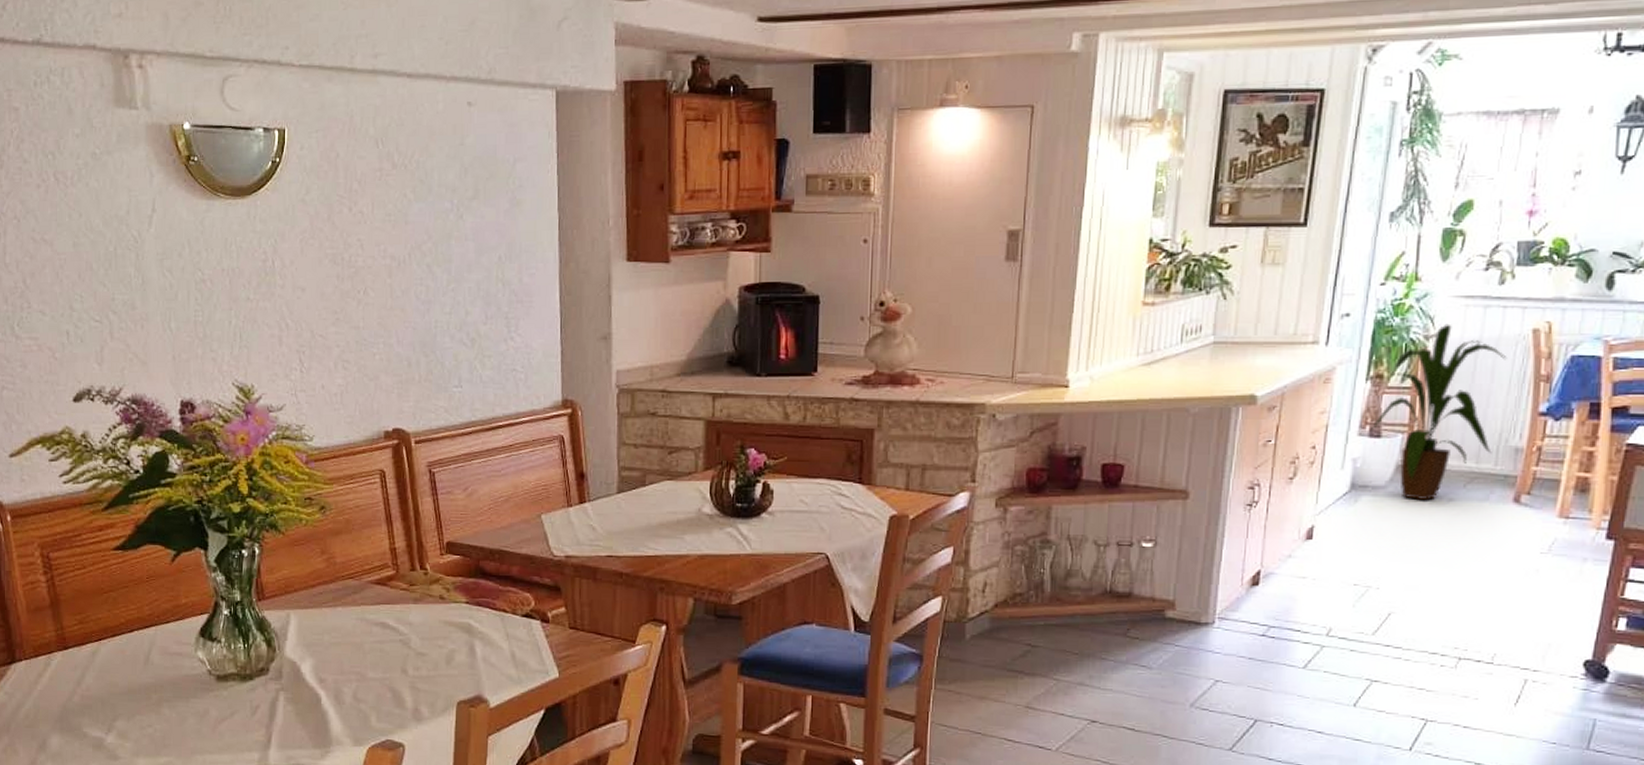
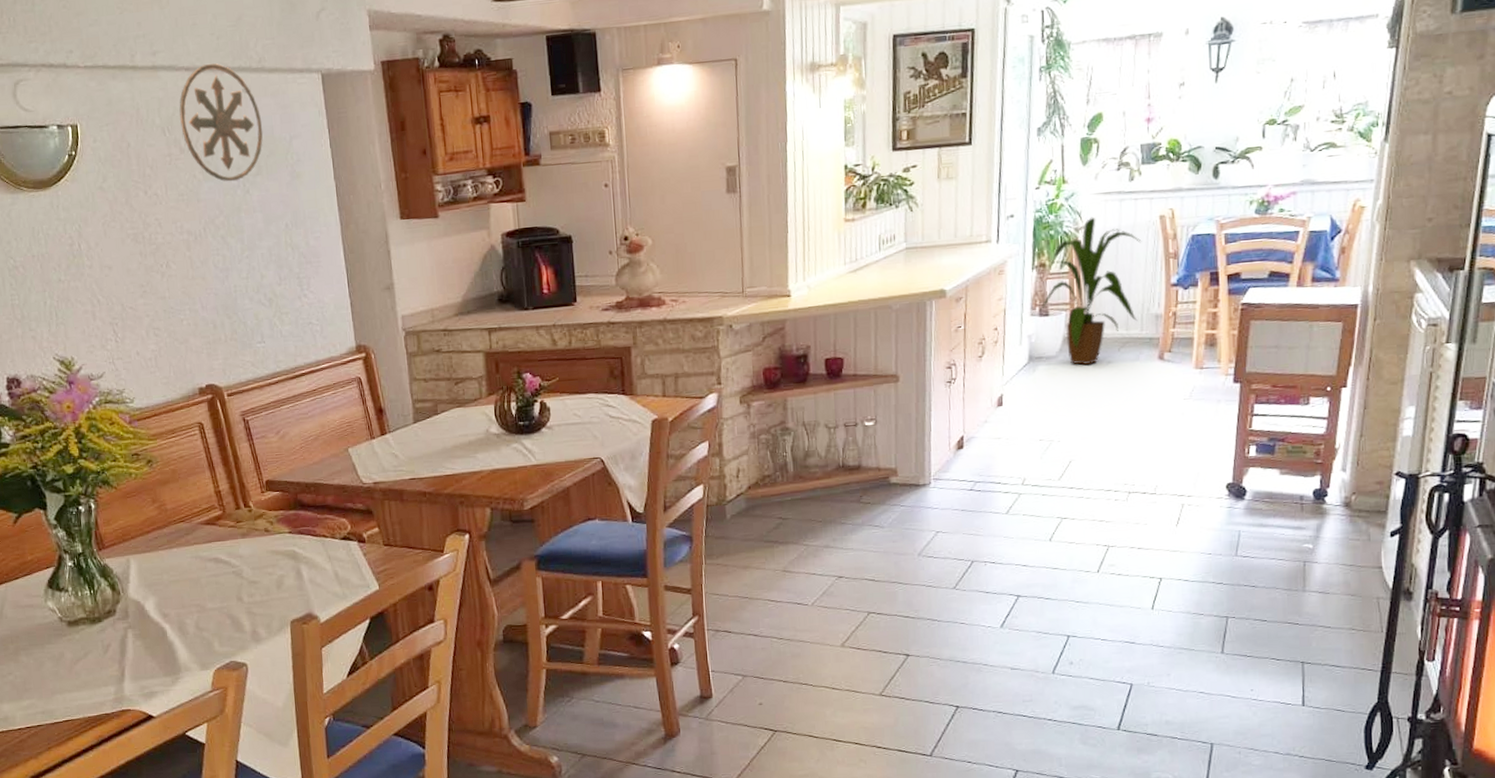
medallion: none [396,71,485,205] -> present [179,63,263,182]

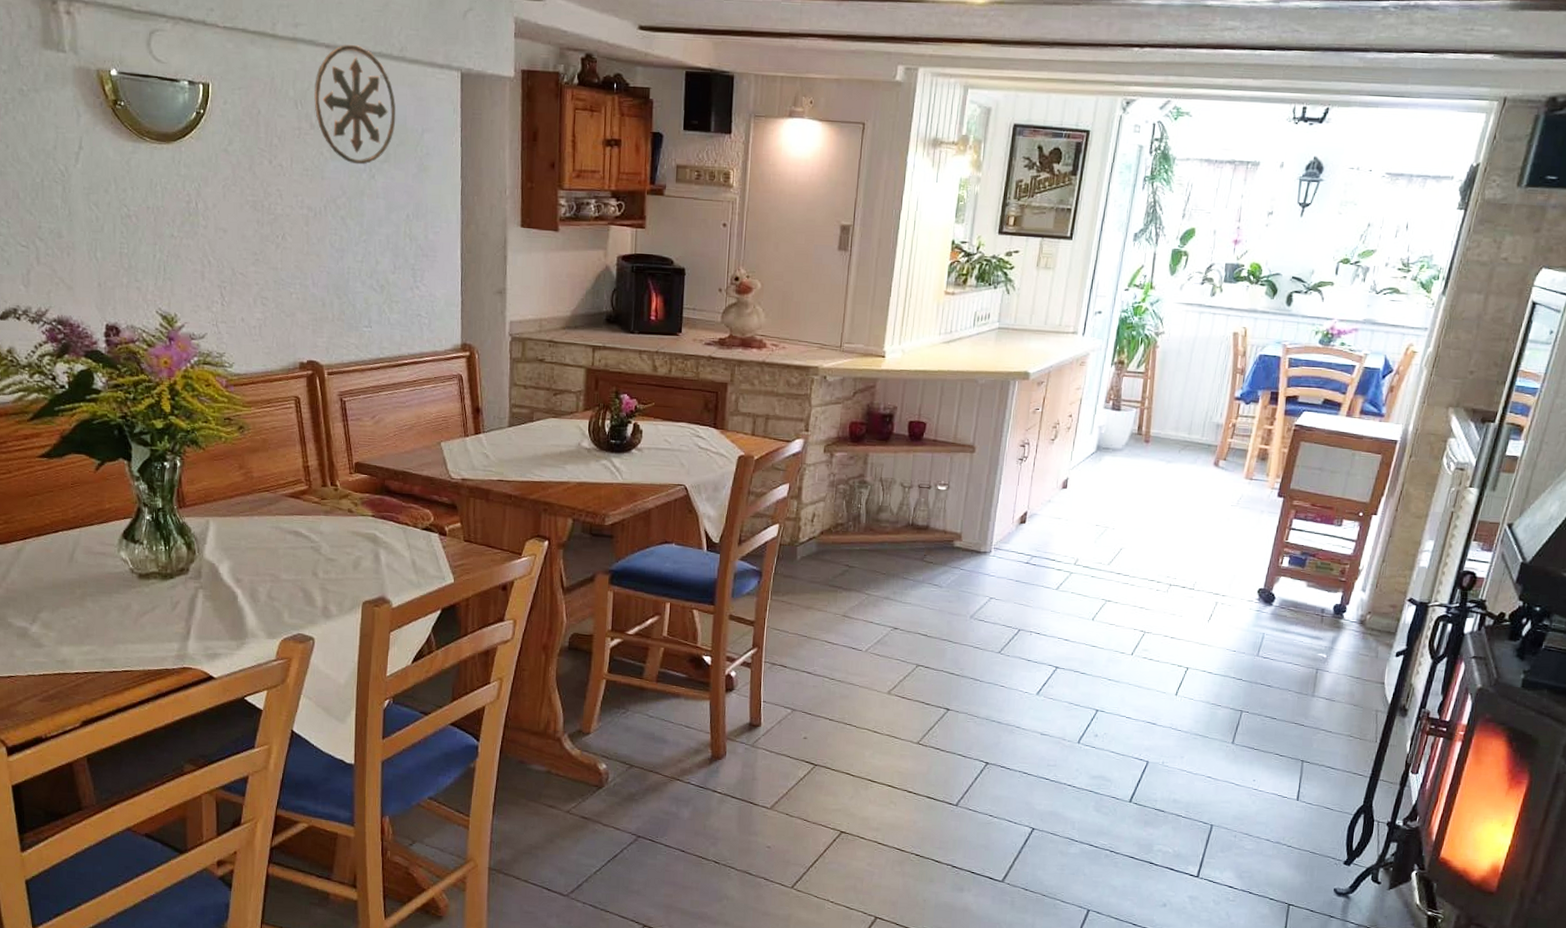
house plant: present [1040,217,1142,365] -> none [1114,324,1214,461]

